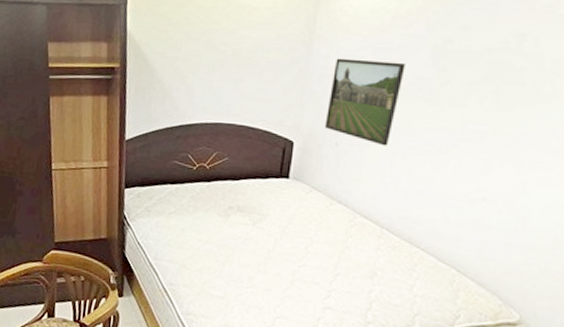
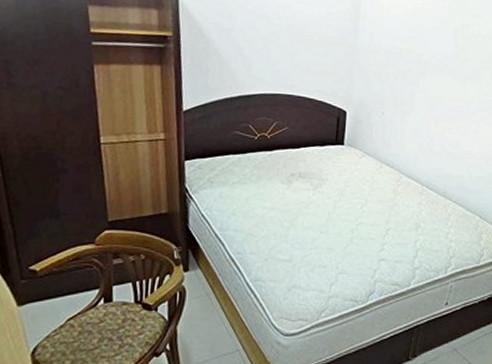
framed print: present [324,58,405,146] -> none [372,36,434,114]

